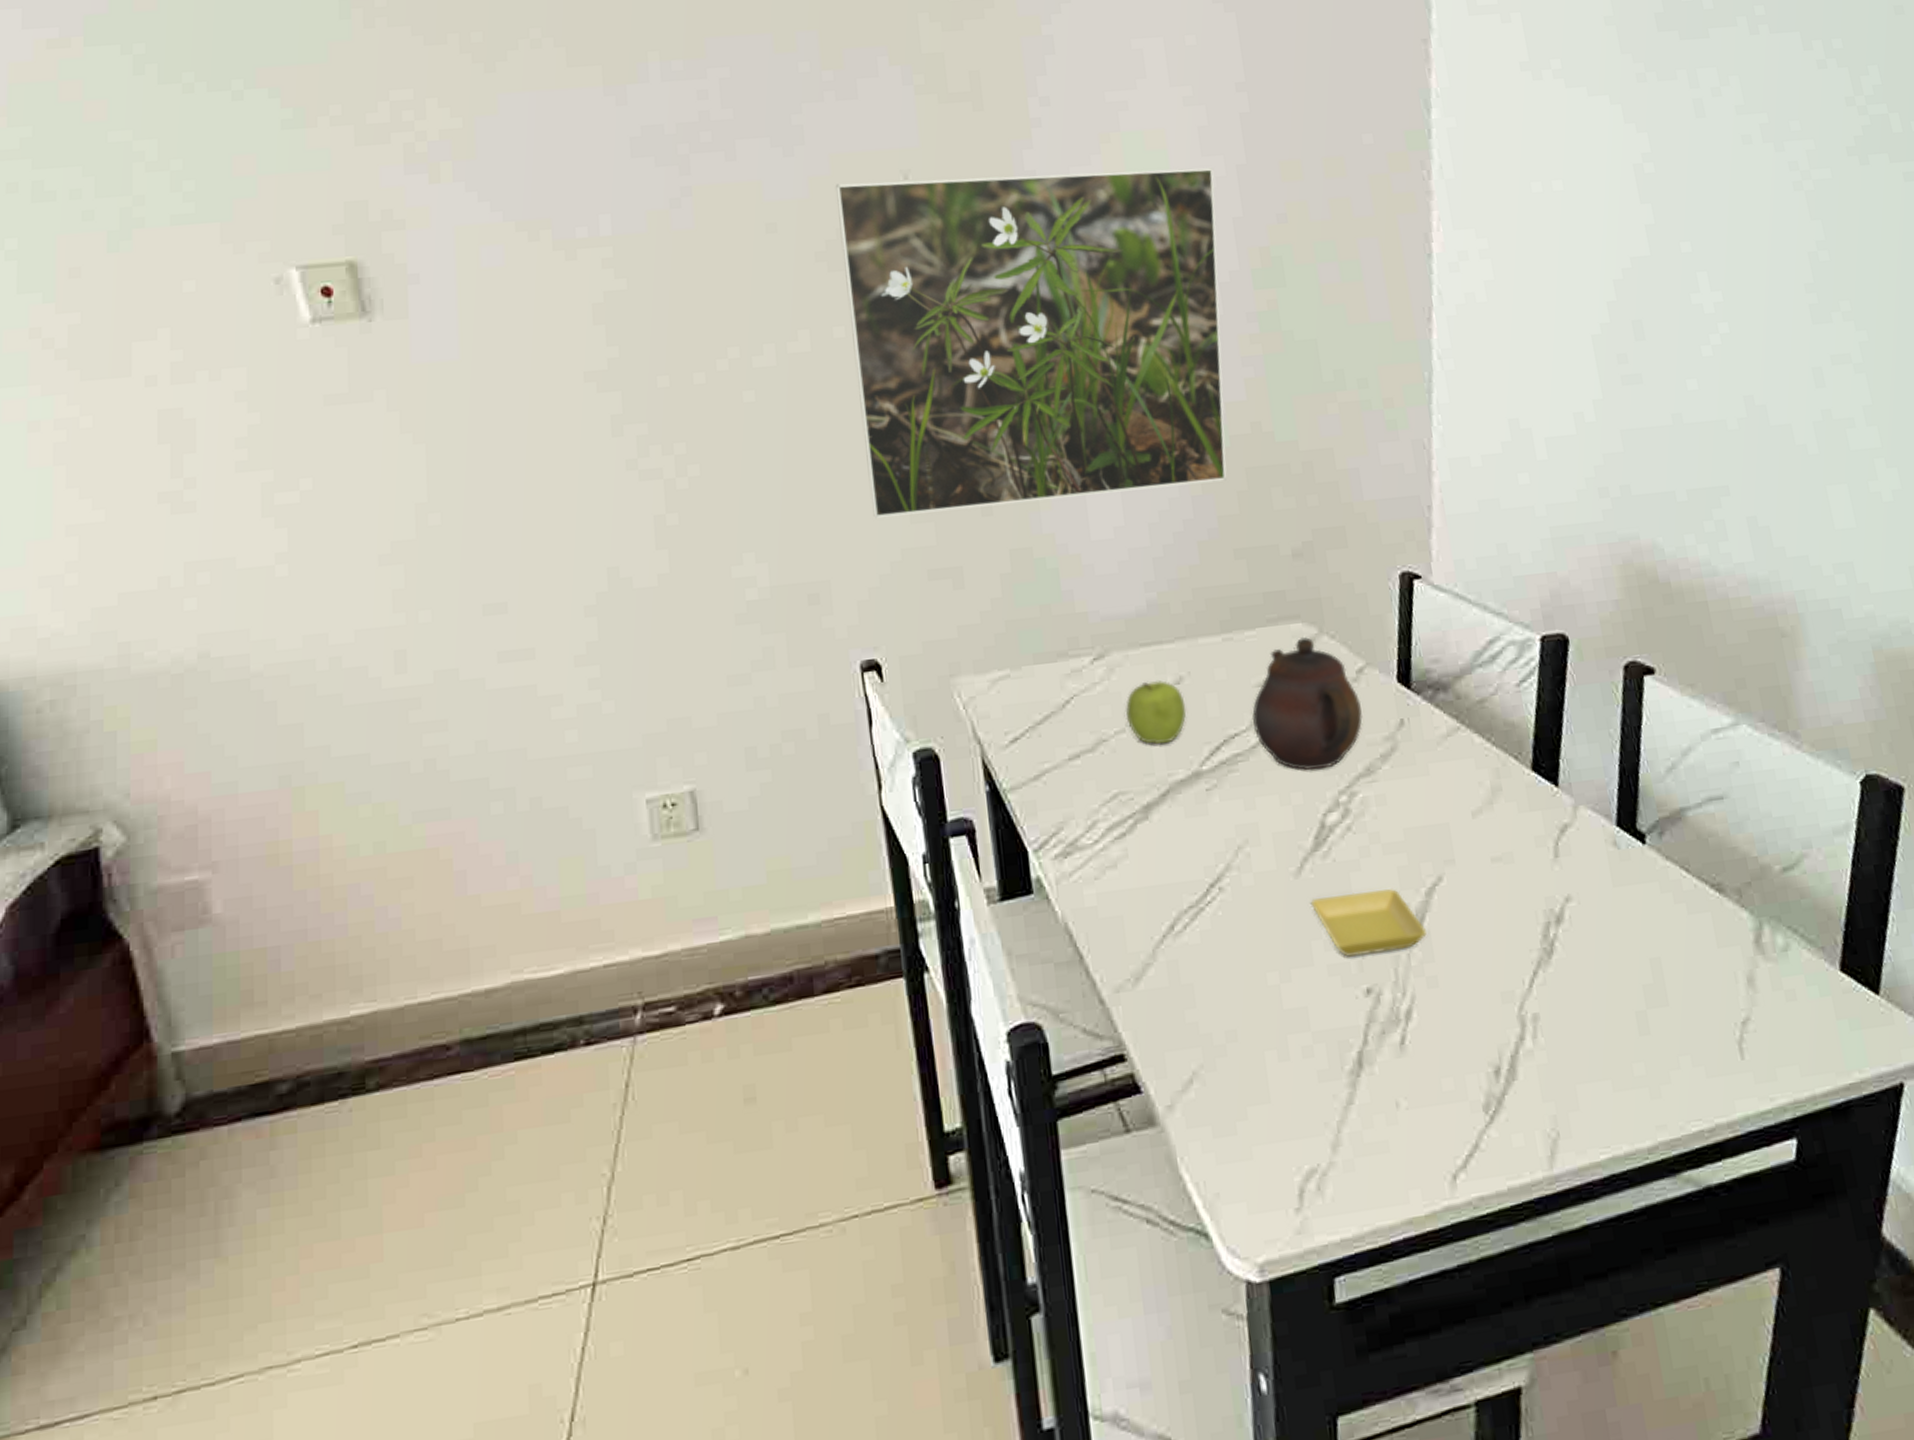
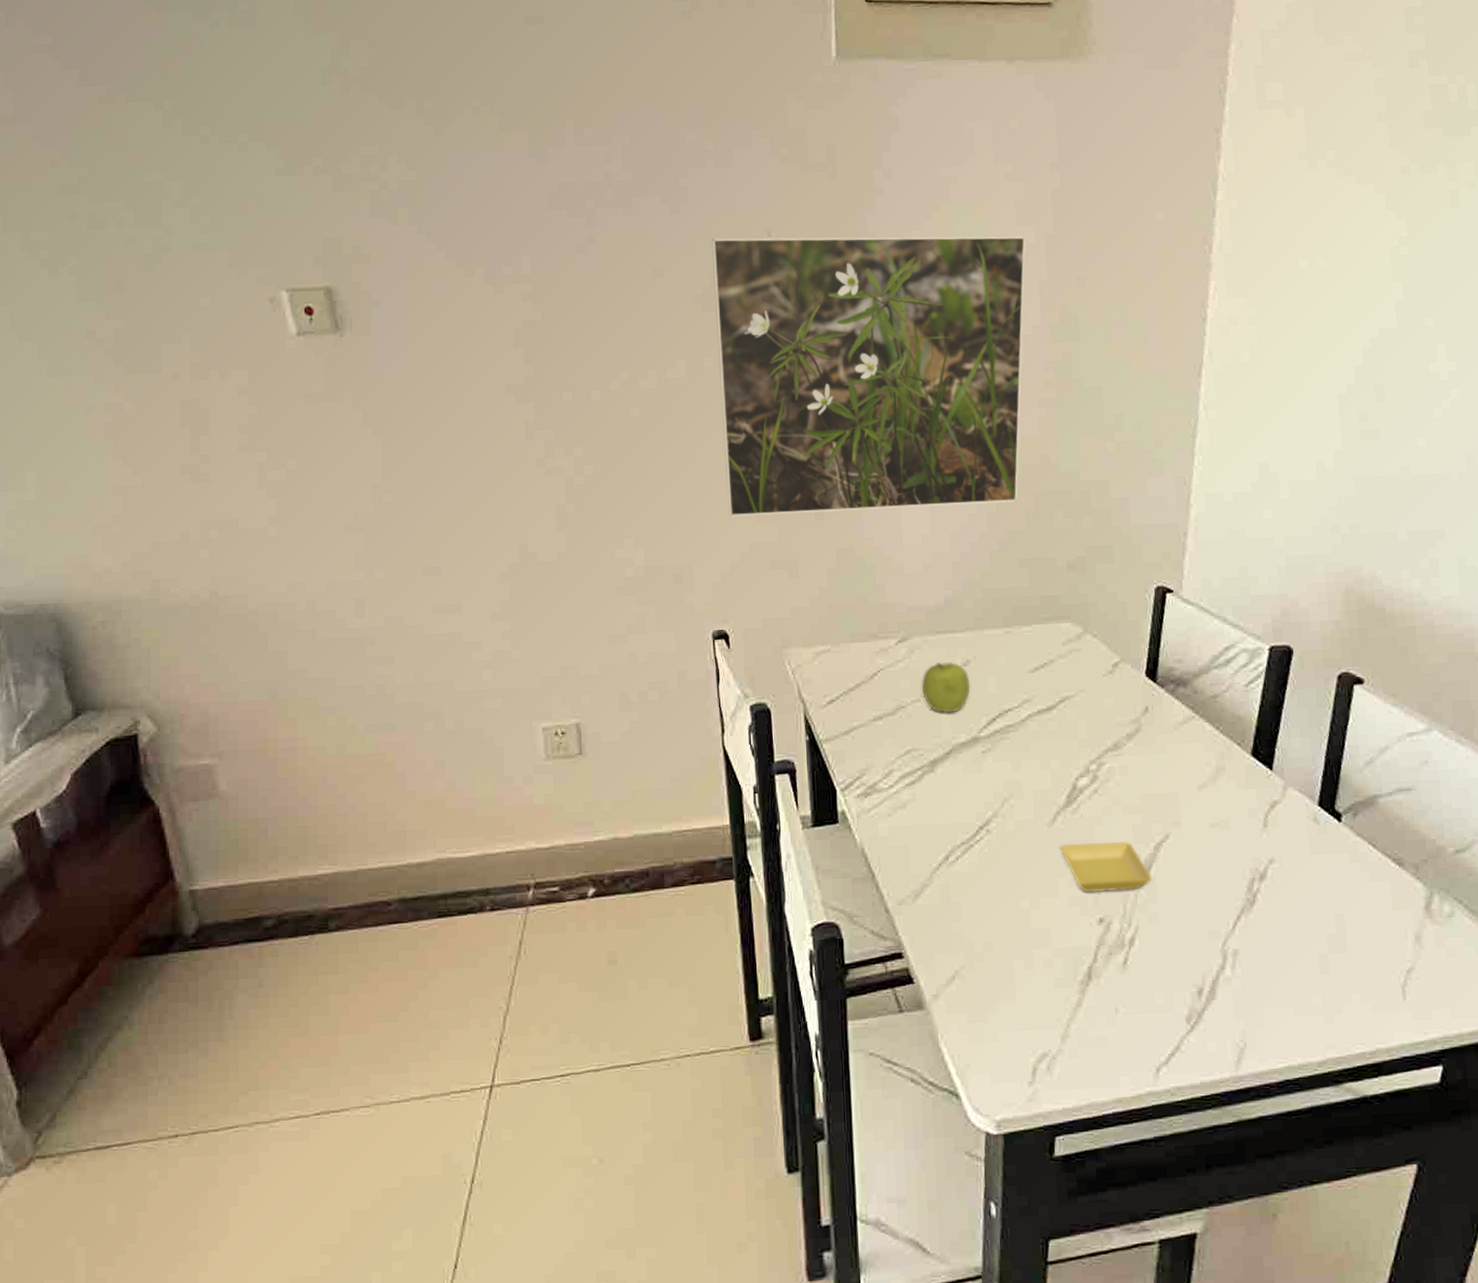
teapot: present [1251,636,1363,770] -> none [1023,634,1114,743]

